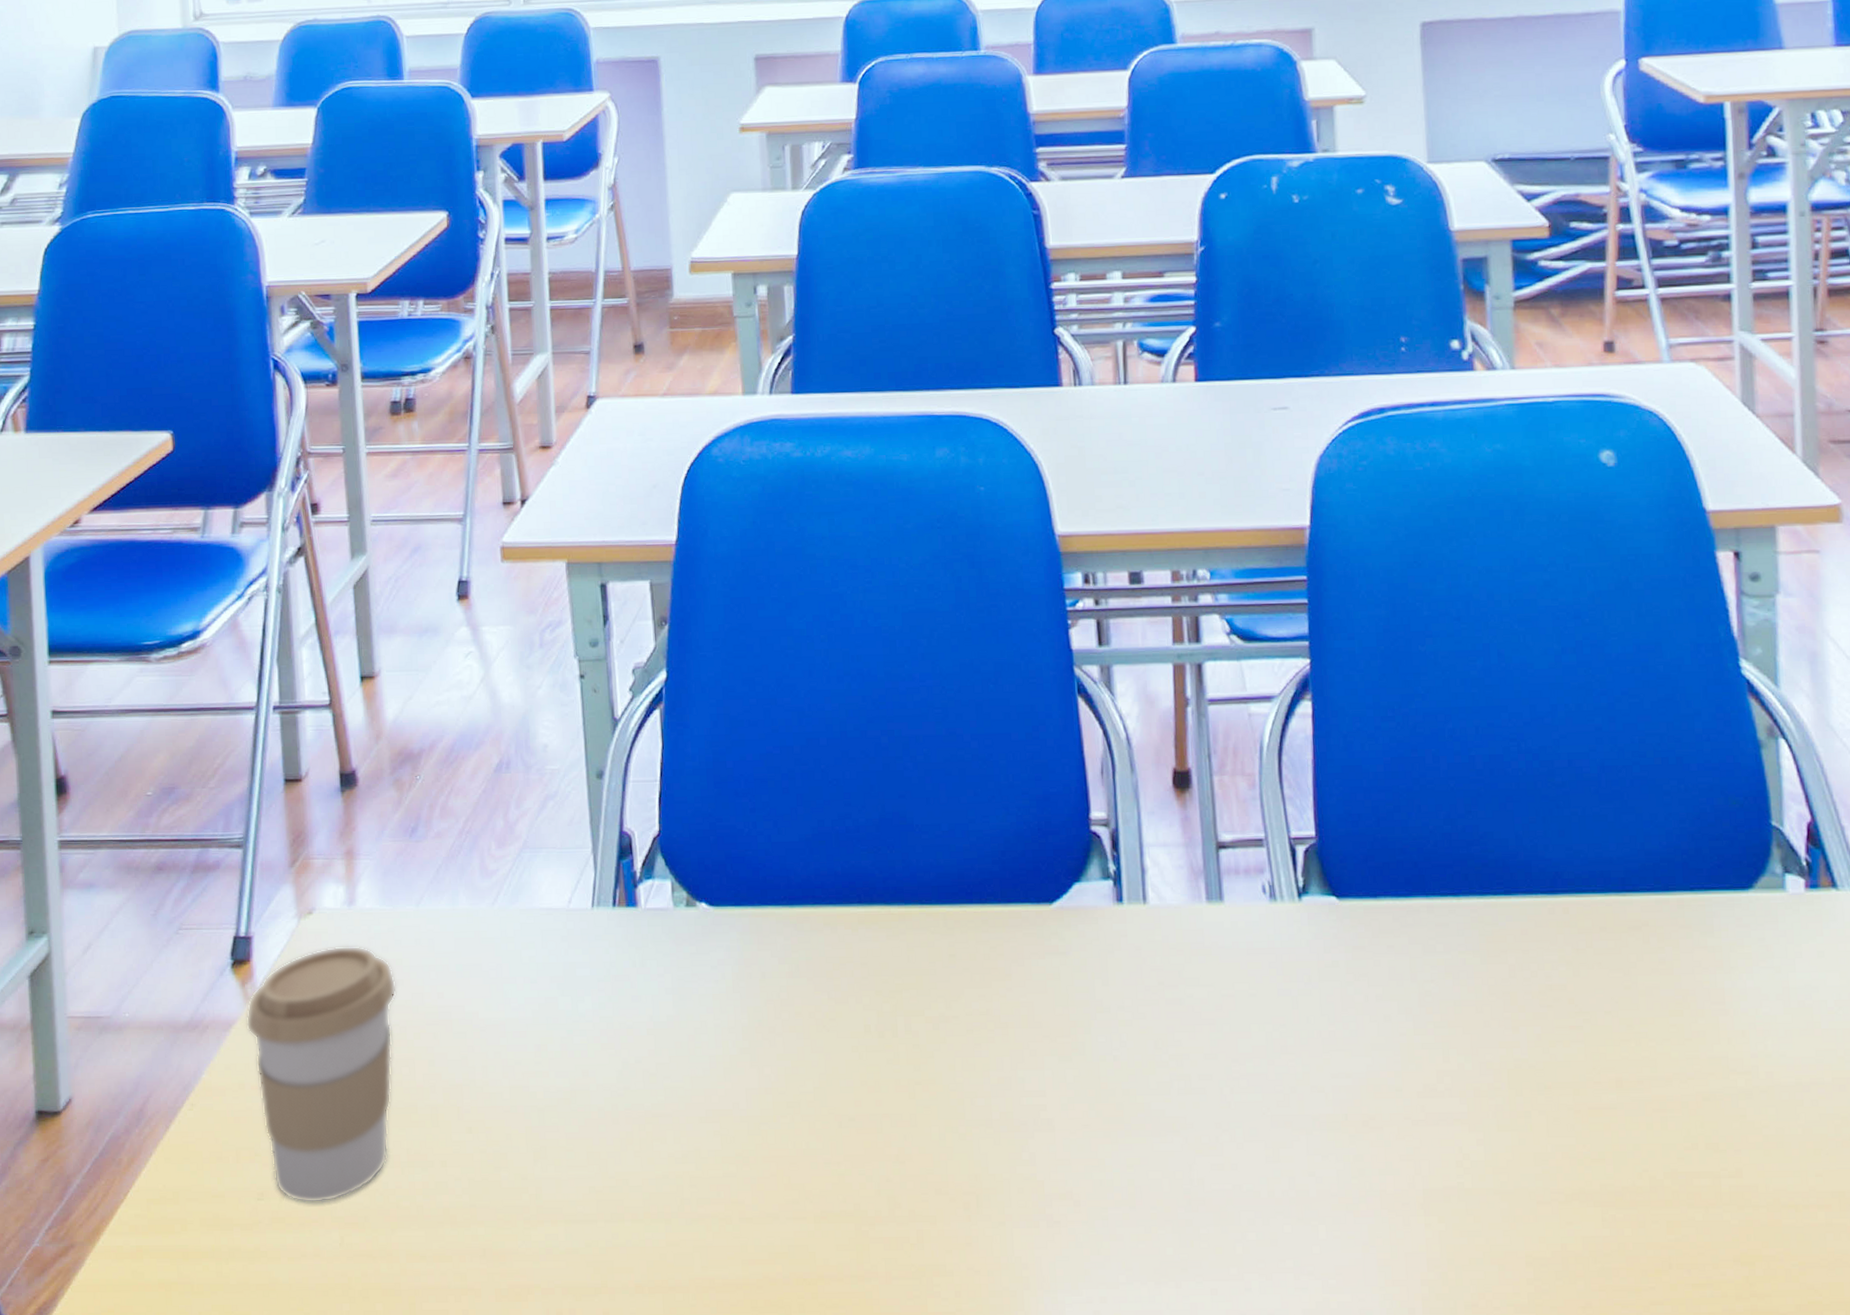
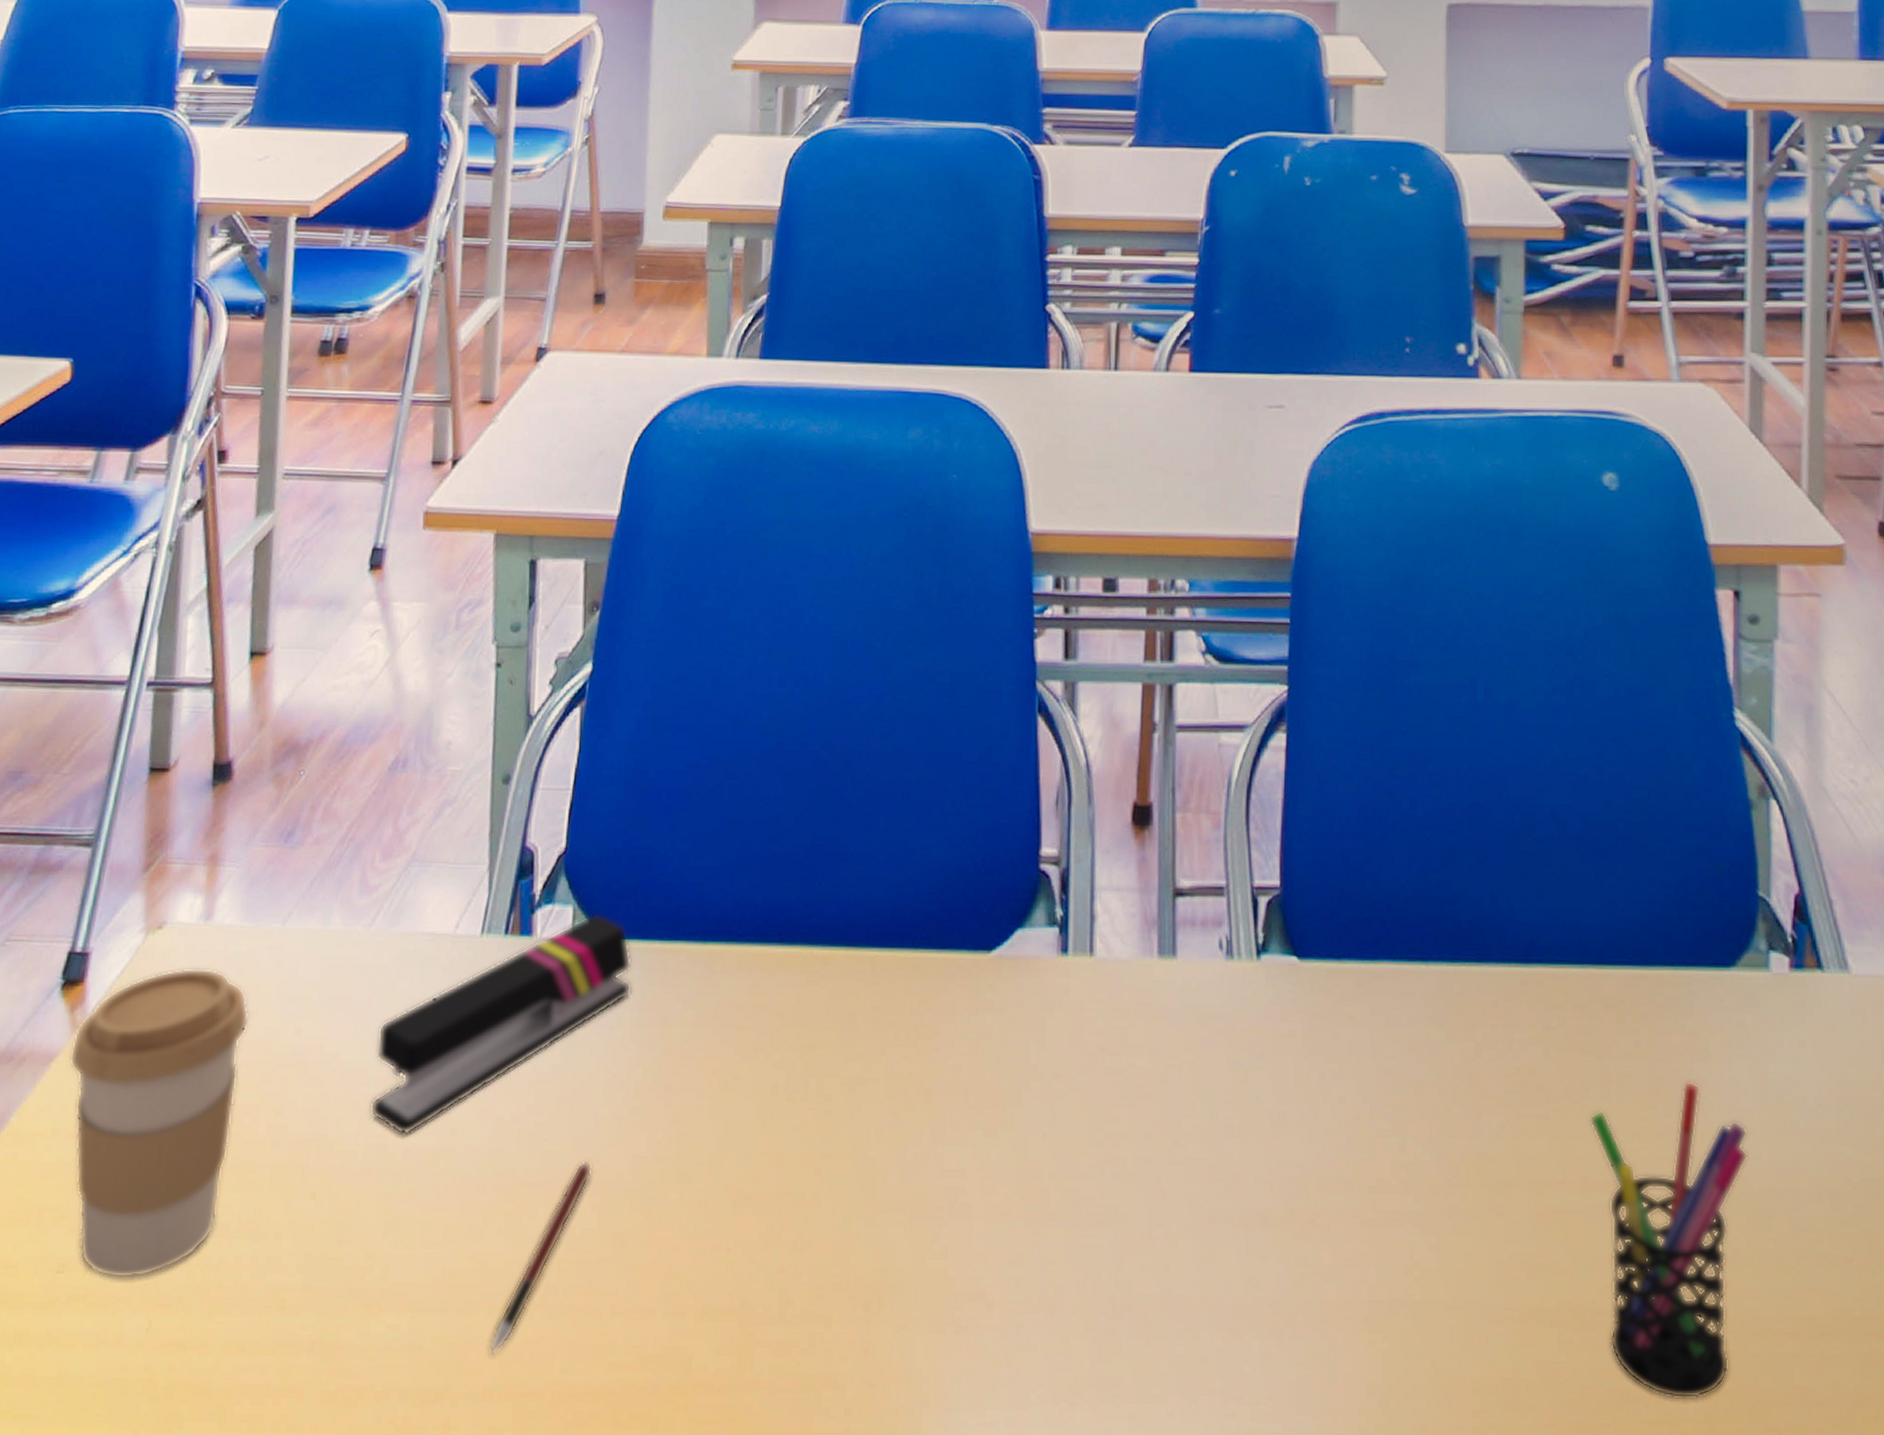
stapler: none [510,885,730,1078] -> present [370,913,632,1135]
pen: none [637,1093,712,1257] -> present [489,1160,593,1356]
pen holder: none [1621,991,1774,1264] -> present [1590,1081,1748,1399]

